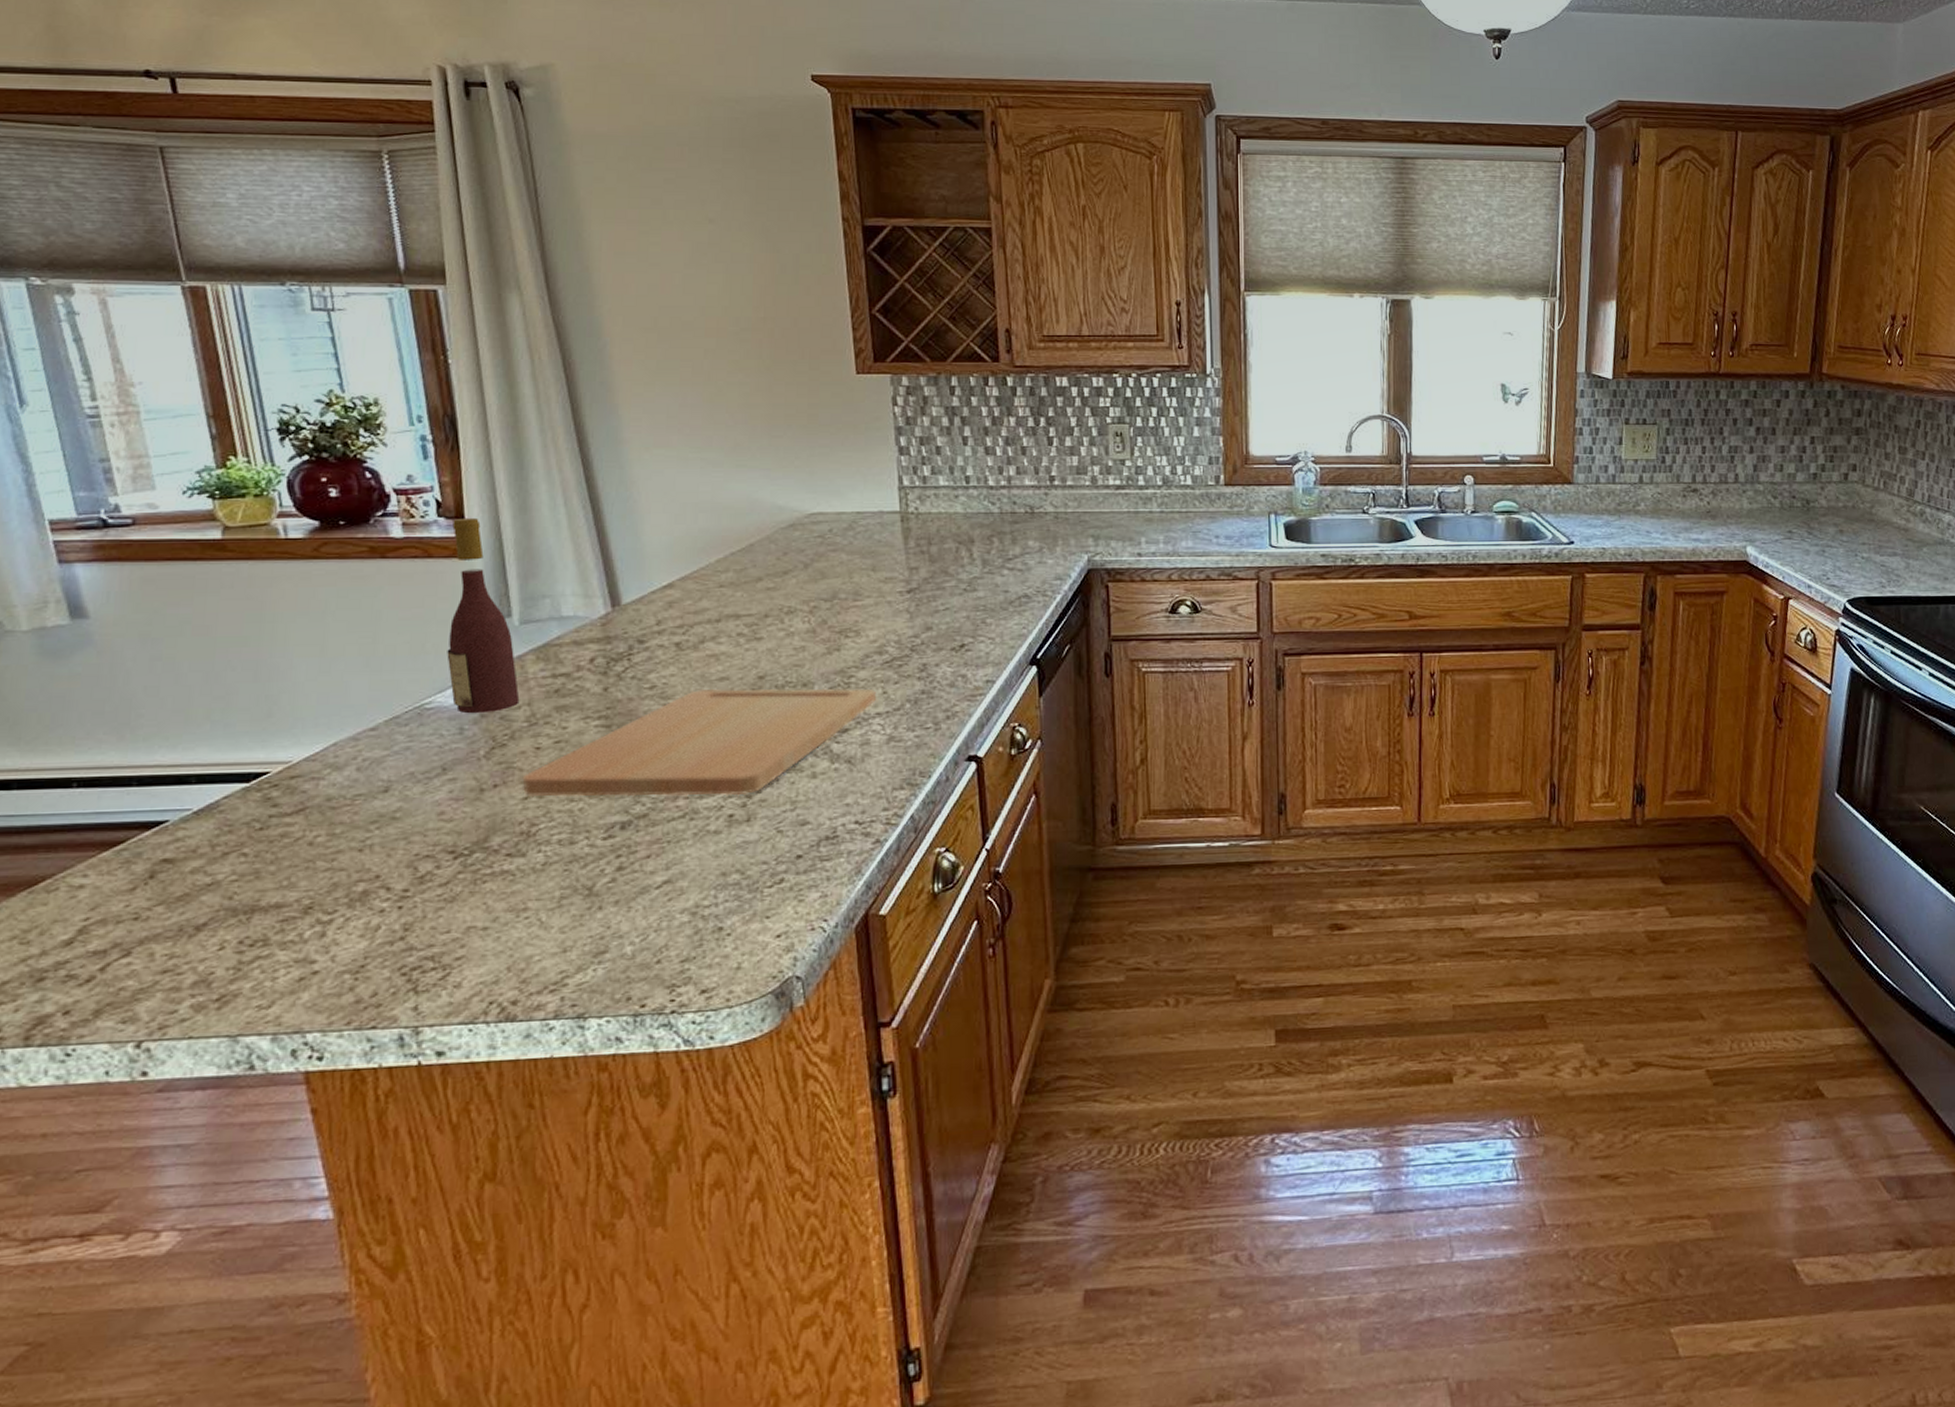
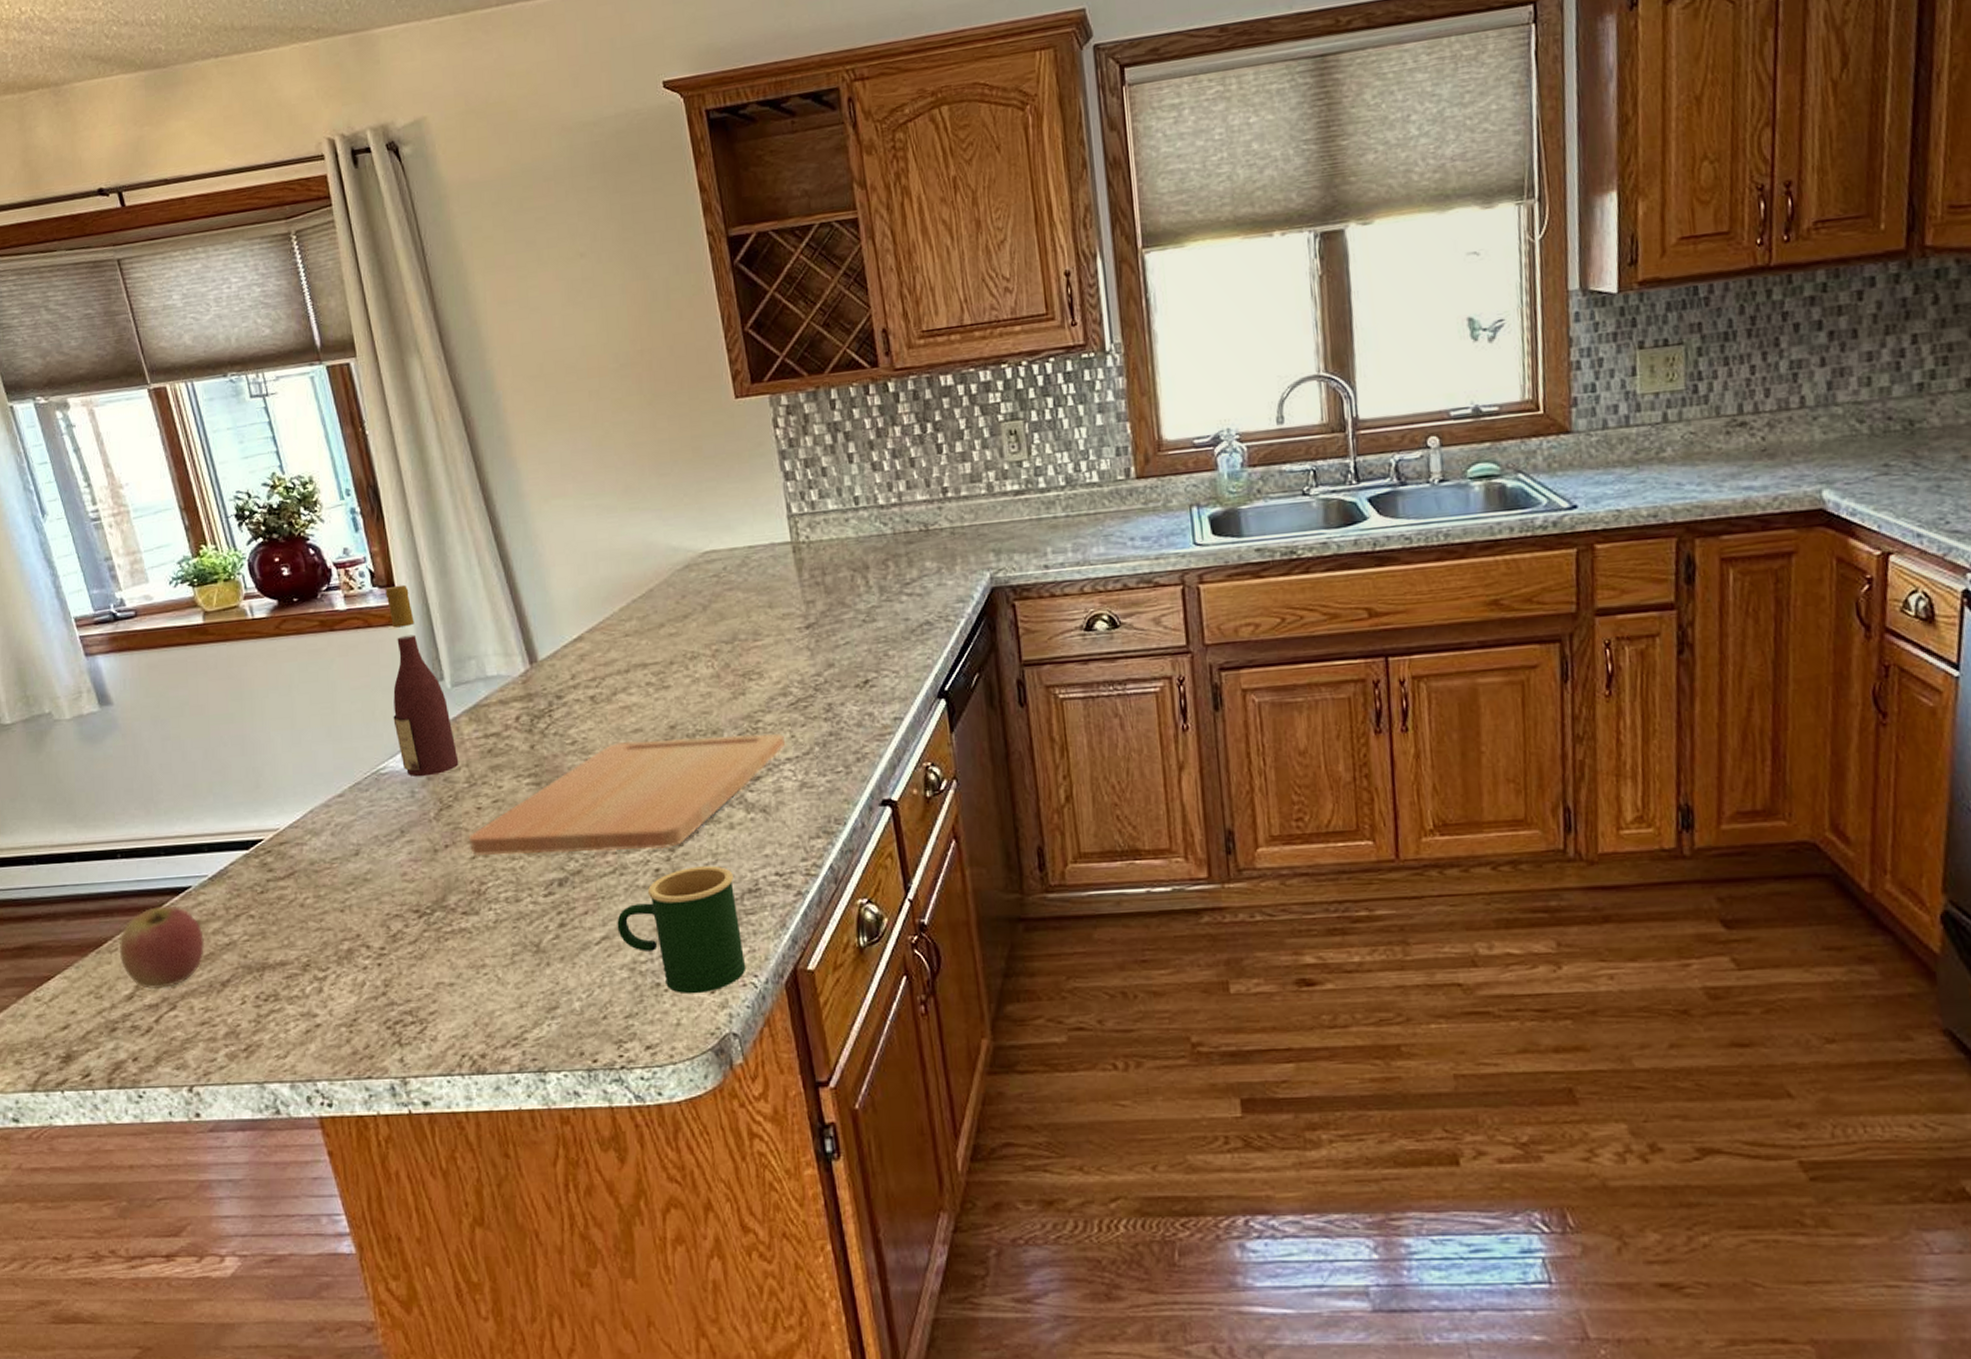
apple: none [60,841,179,935] -> present [119,906,205,990]
mug: none [681,813,816,939] -> present [617,865,746,995]

